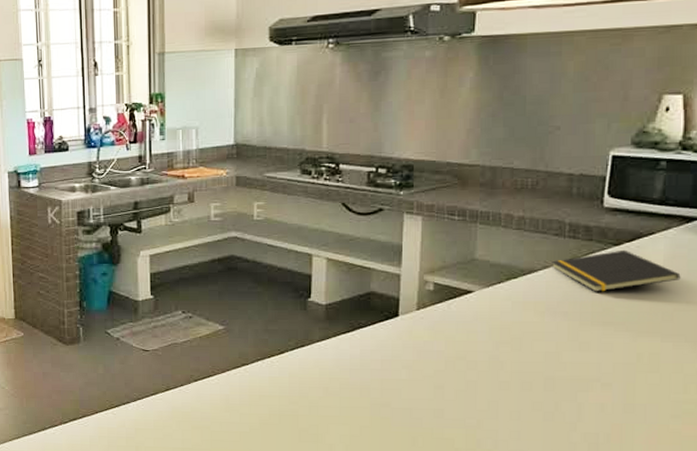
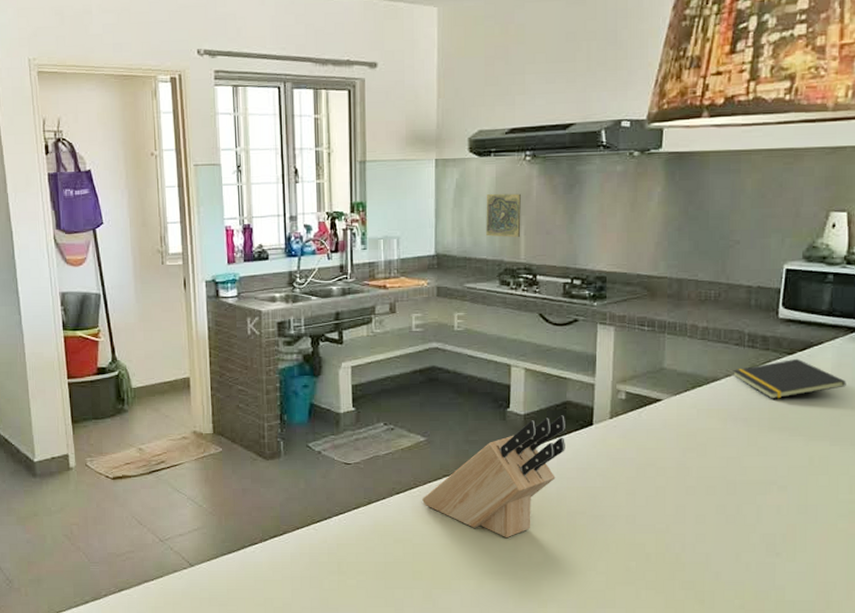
knife block: none [221,306,370,429] -> present [422,415,566,538]
decorative tile: none [287,82,323,126] -> present [486,193,521,237]

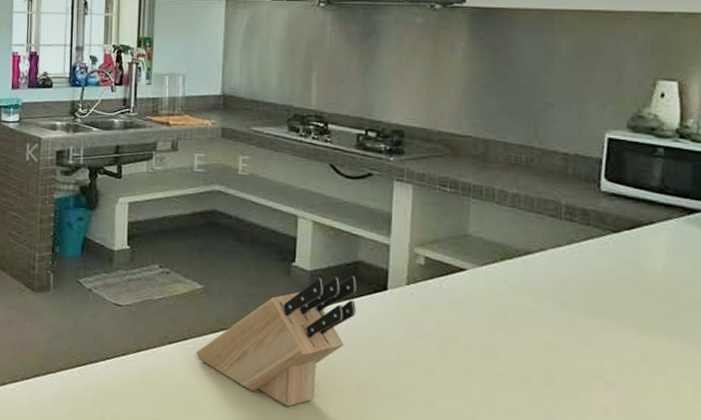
decorative tile: present [486,193,521,237] -> none [276,38,313,83]
notepad: present [733,358,846,399] -> none [548,237,684,282]

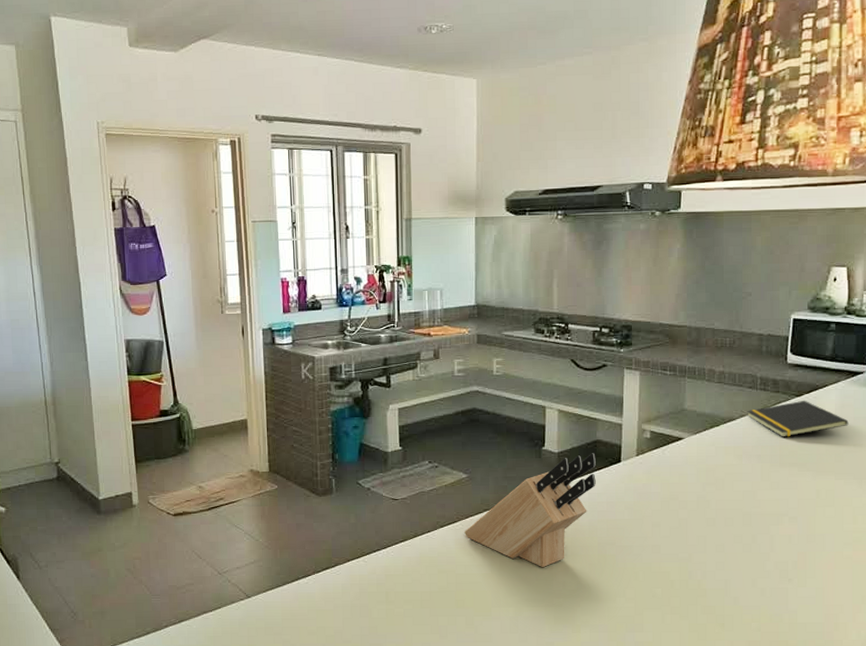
notepad: none [548,237,684,282] -> present [747,400,849,437]

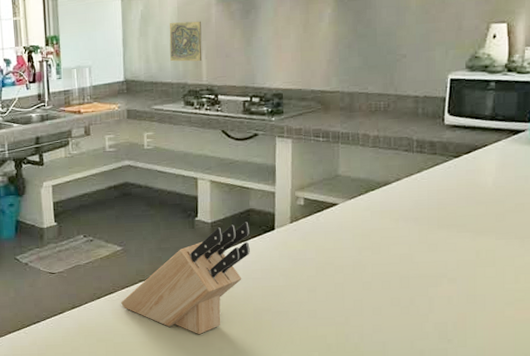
decorative tile: none [522,249,554,289] -> present [169,21,202,62]
notepad: present [747,400,849,437] -> none [403,161,510,199]

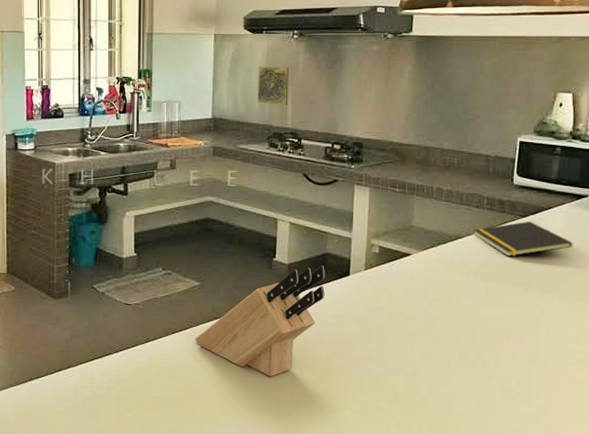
notepad: none [403,161,510,199] -> present [474,221,573,257]

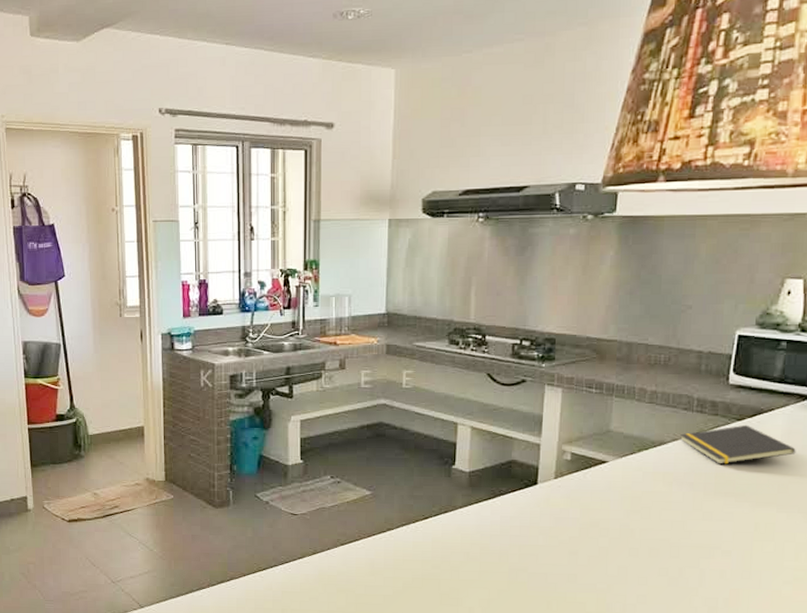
knife block: present [195,266,326,377] -> none [366,474,511,592]
decorative tile: present [258,67,289,105] -> none [437,254,473,297]

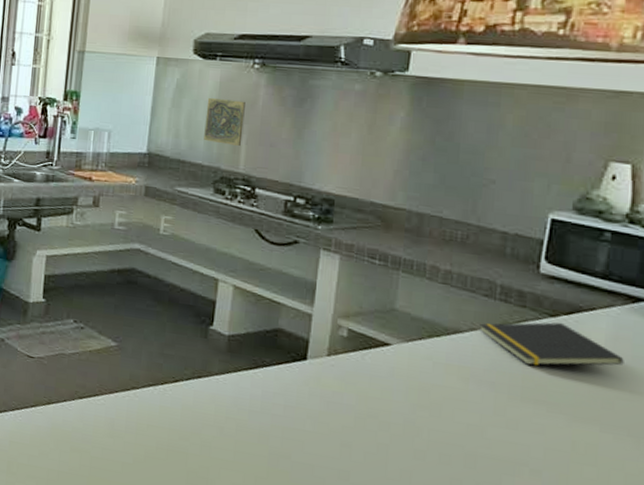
decorative tile: none [437,254,473,297] -> present [204,98,245,146]

